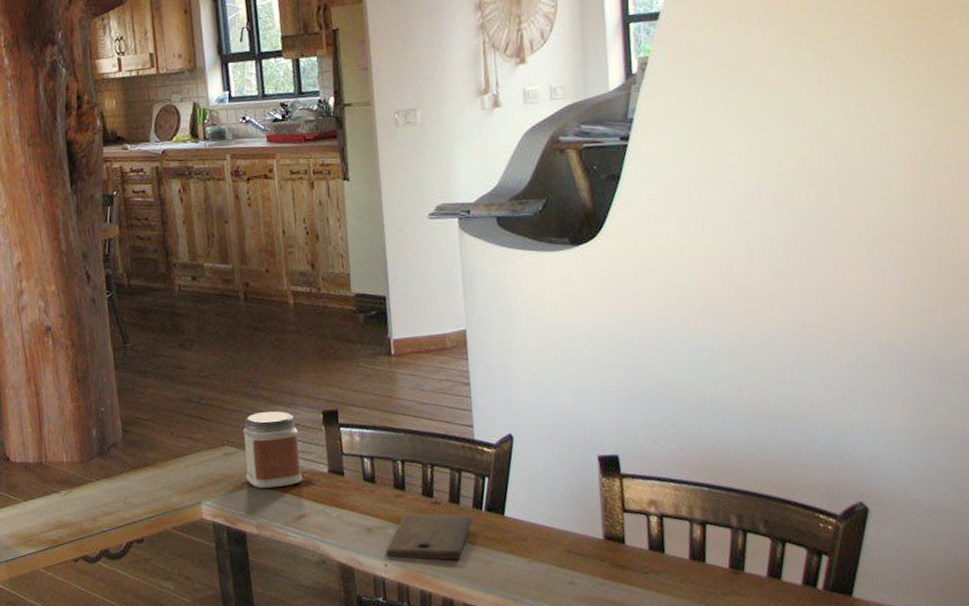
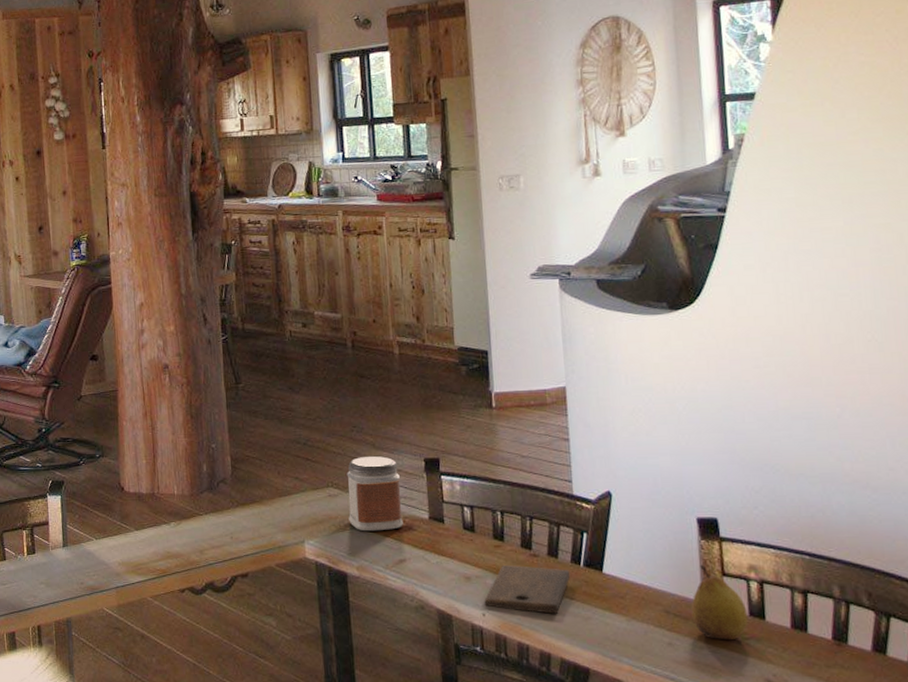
fruit: none [592,502,648,575] -> present [691,564,748,640]

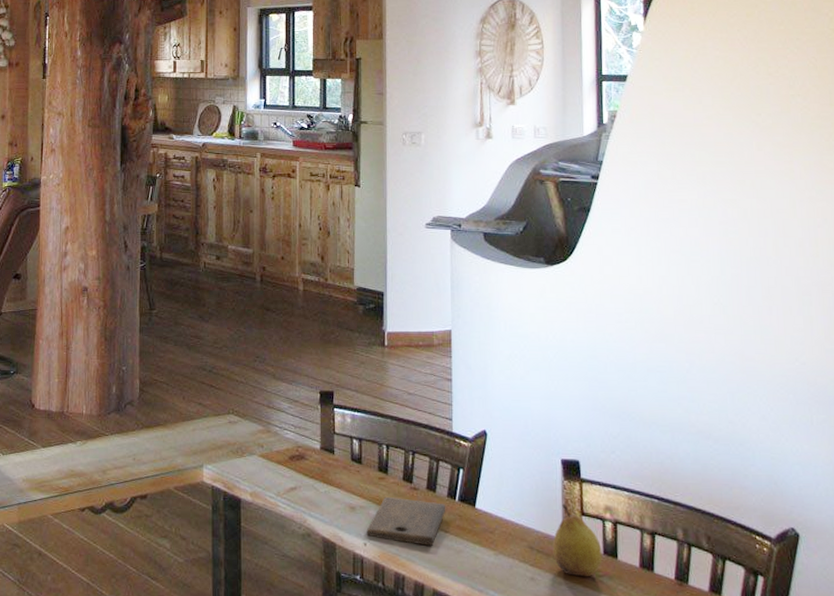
jar: present [346,456,403,532] -> none [246,386,297,459]

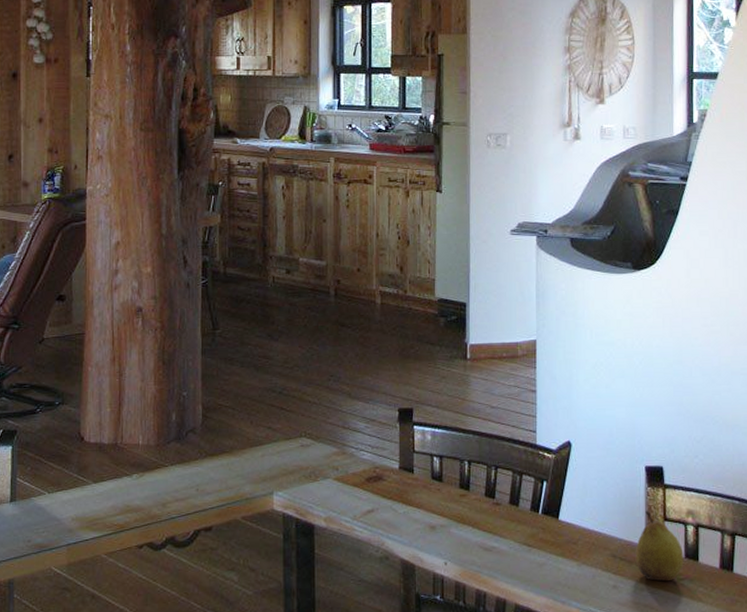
cutting board: present [366,497,446,546] -> none [447,514,529,561]

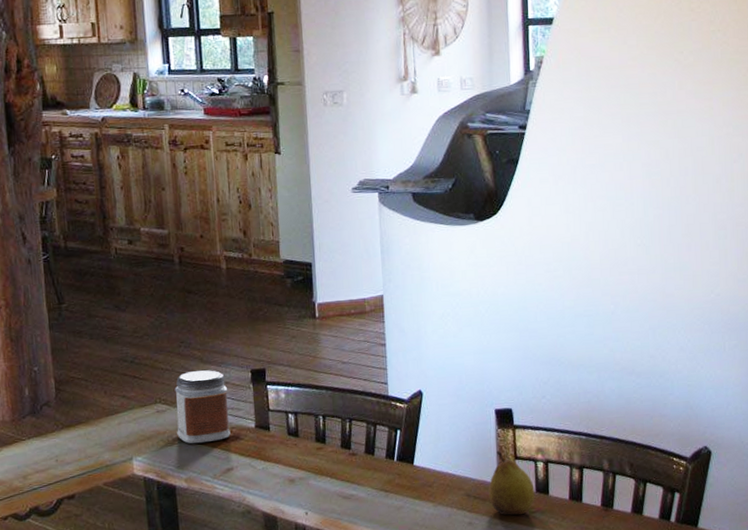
jar: none [320,406,374,482] -> present [174,370,231,444]

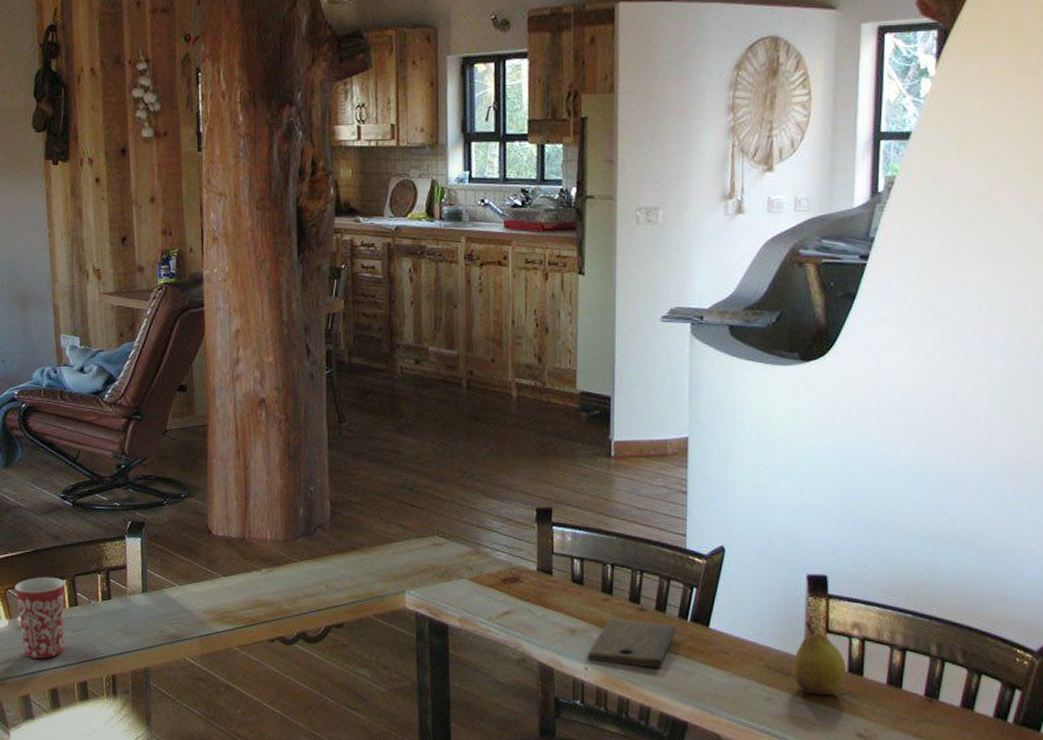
jar: present [174,370,231,444] -> none [453,505,511,582]
cutting board: none [307,465,385,507] -> present [587,619,677,668]

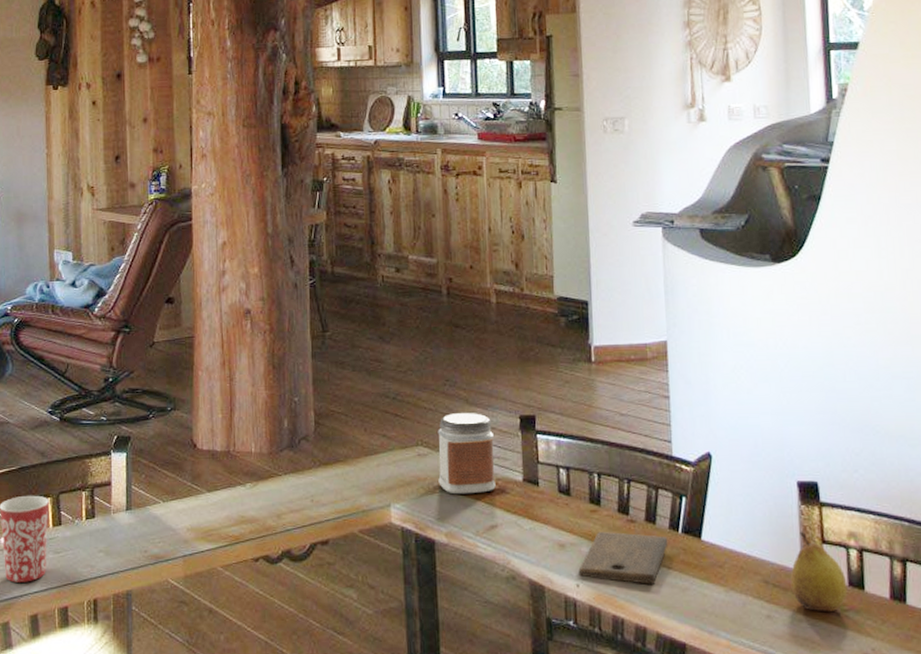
jar: none [453,505,511,582] -> present [437,413,496,495]

